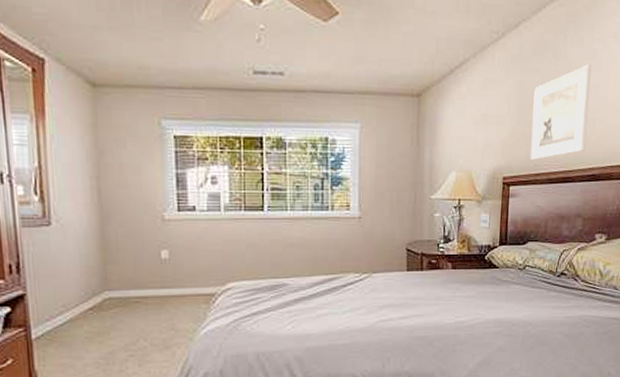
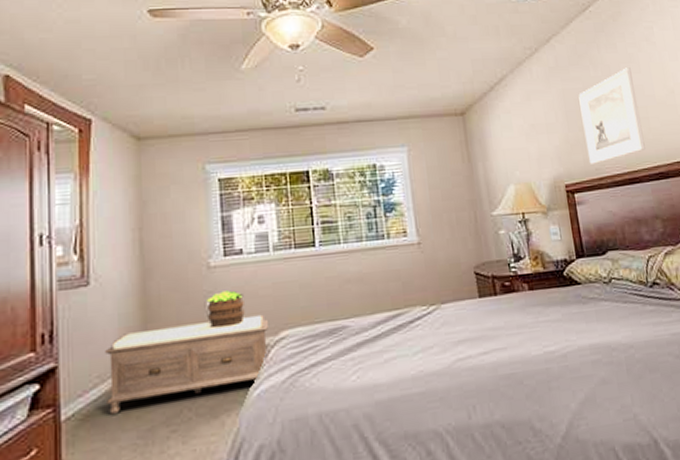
bench: none [69,266,218,338] -> present [105,314,269,414]
potted plant: none [160,243,196,275] -> present [206,290,245,329]

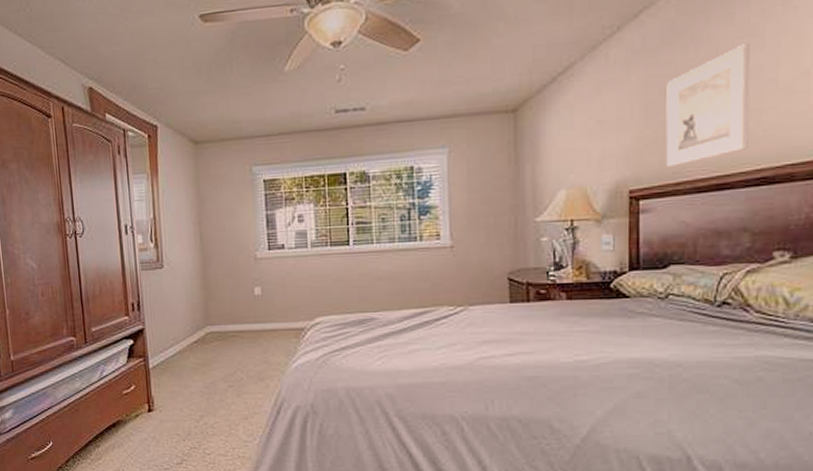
bench: present [105,314,269,414] -> none [178,302,306,368]
potted plant: present [206,290,245,329] -> none [253,279,286,310]

